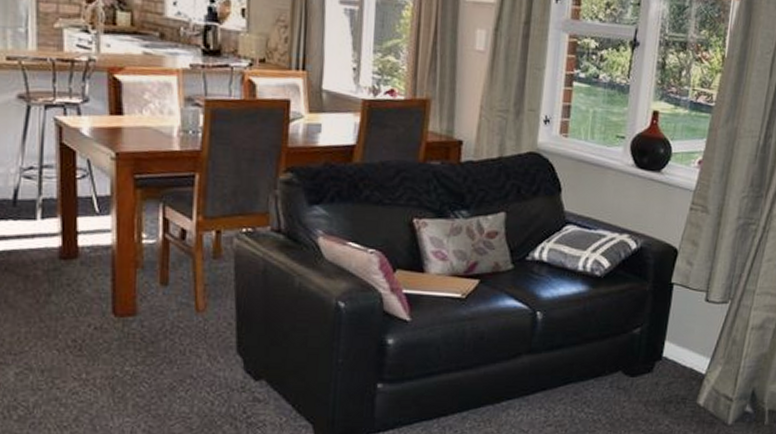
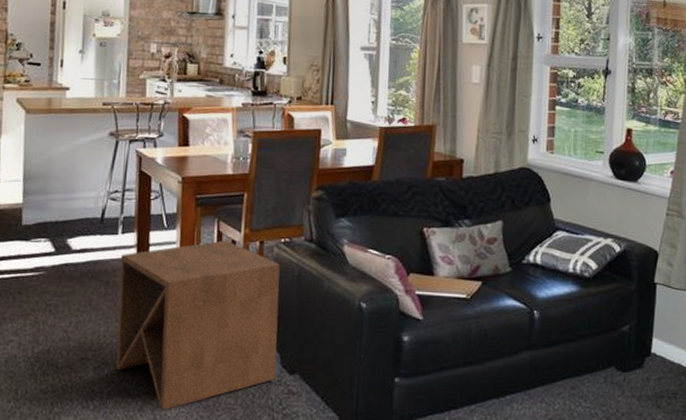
side table: none [41,229,241,420] -> present [116,240,280,410]

